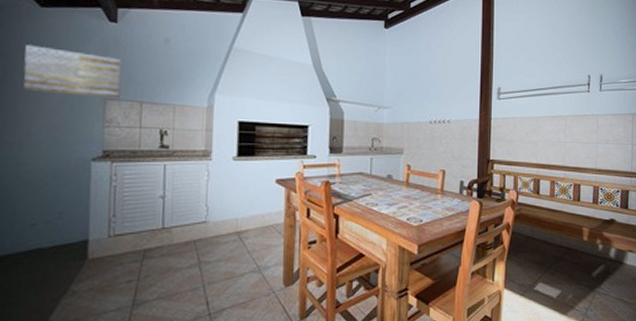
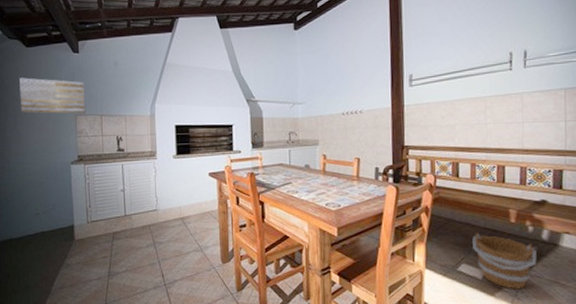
bucket: none [549,251,605,308] -> present [472,233,537,290]

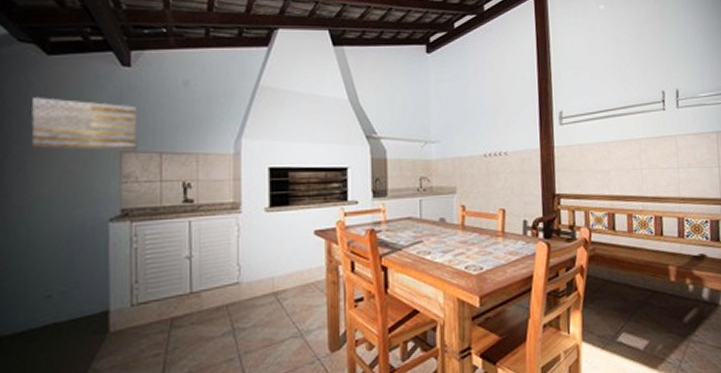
bucket: present [472,233,537,290] -> none [632,295,699,360]

